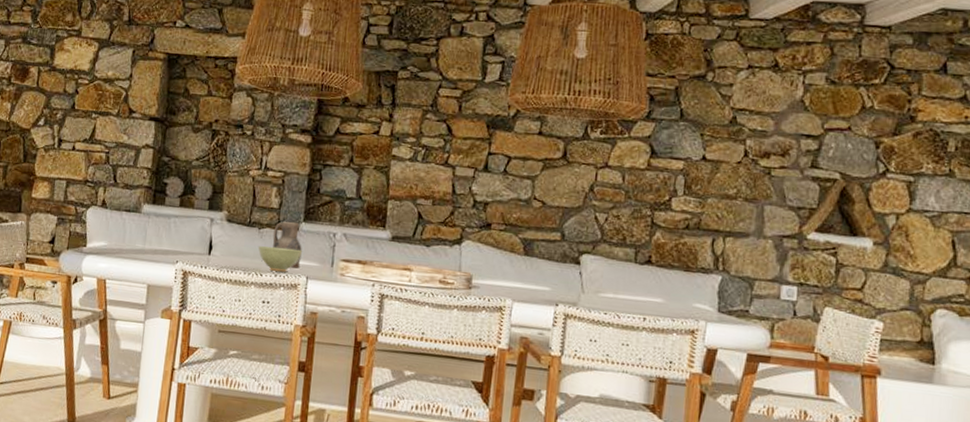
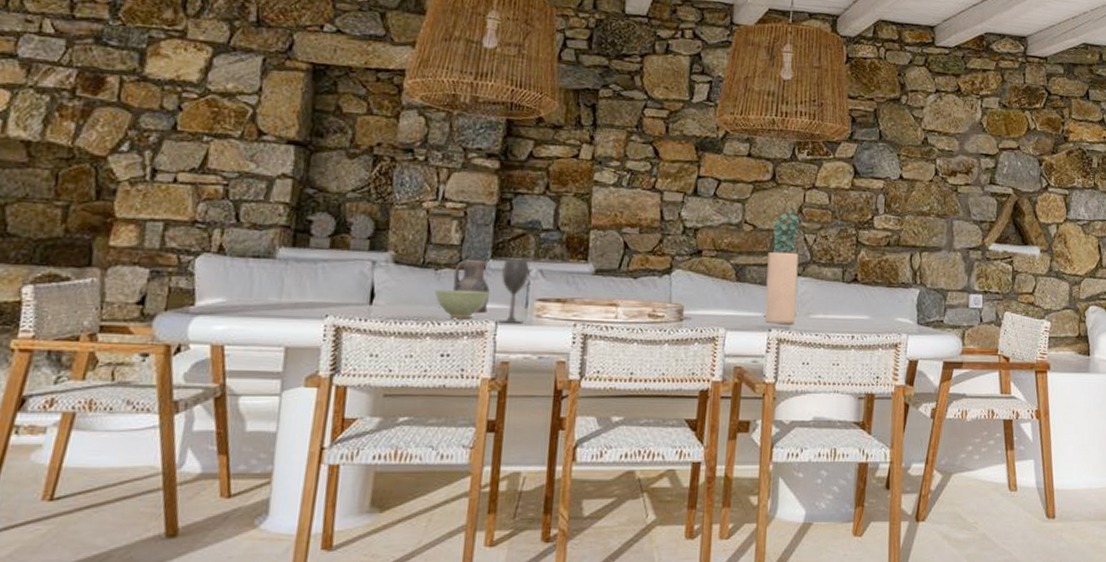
wine glass: none [309,222,336,281] -> present [499,258,530,325]
vase: none [552,184,591,301] -> present [764,206,800,325]

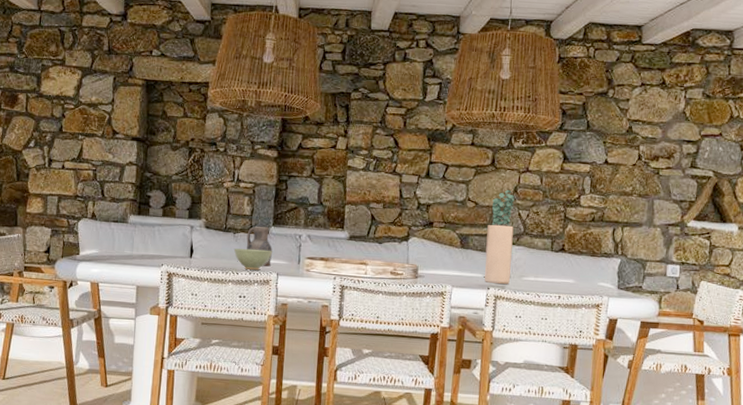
wine glass: present [499,258,530,325] -> none [279,226,301,276]

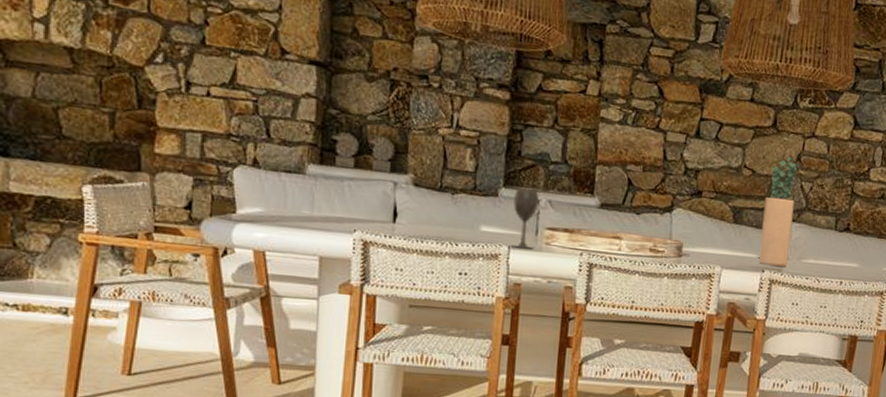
bowl: present [233,248,273,270] -> none [451,213,504,242]
pitcher: present [246,226,272,268] -> none [468,186,503,239]
wine glass: none [279,226,301,276] -> present [511,188,540,250]

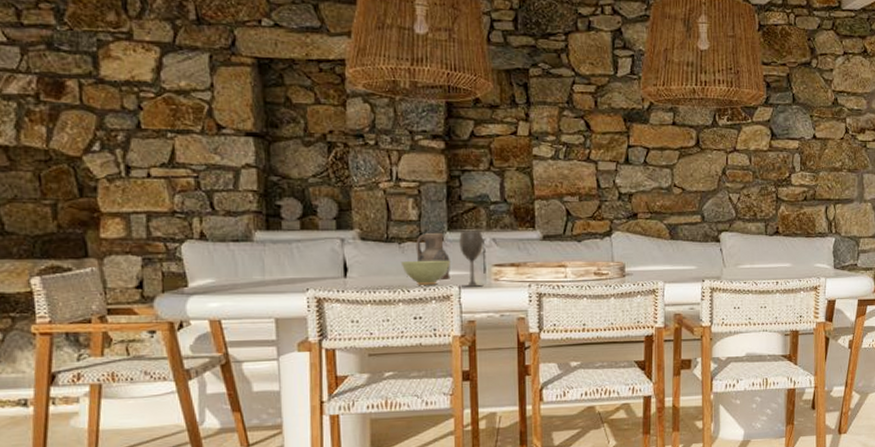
bowl: none [451,213,504,242] -> present [400,260,451,285]
pitcher: none [468,186,503,239] -> present [415,232,450,281]
vase: present [759,154,798,267] -> none [697,169,726,276]

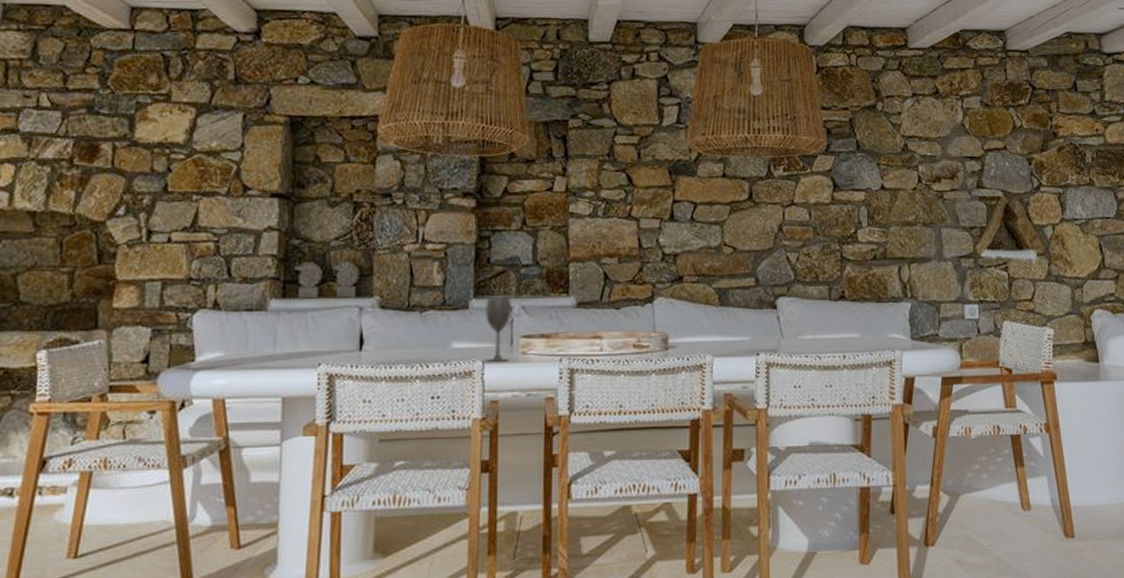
bowl: present [400,260,451,285] -> none [421,330,476,359]
pitcher: present [415,232,450,281] -> none [438,299,474,354]

